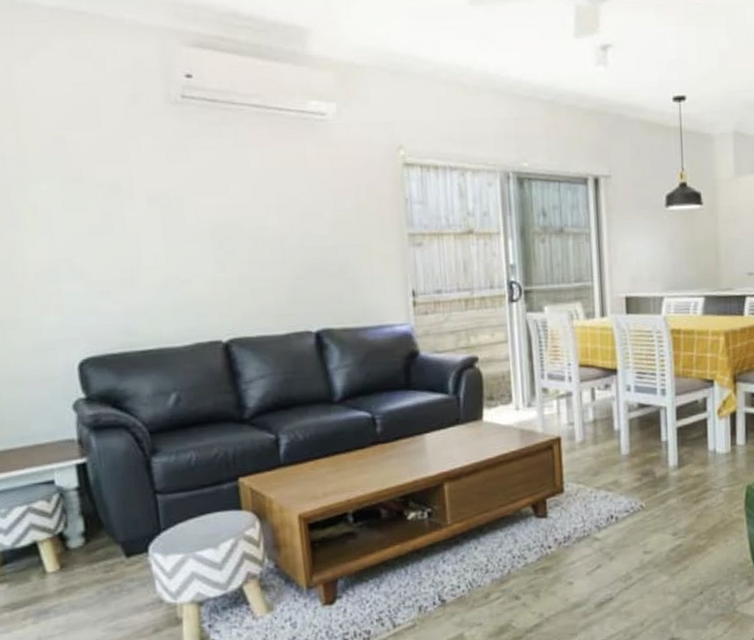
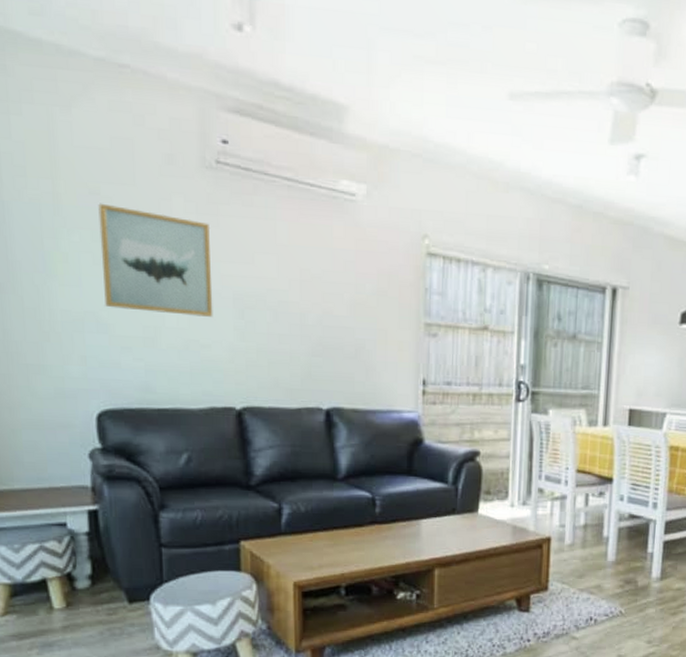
wall art: none [64,149,191,253] -> present [98,203,213,317]

